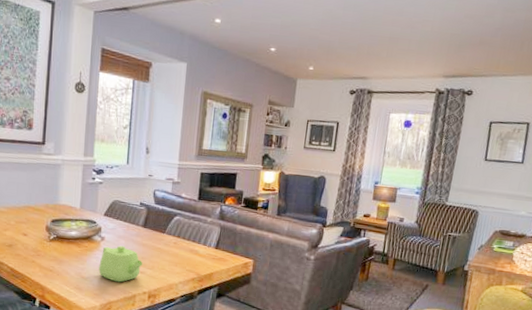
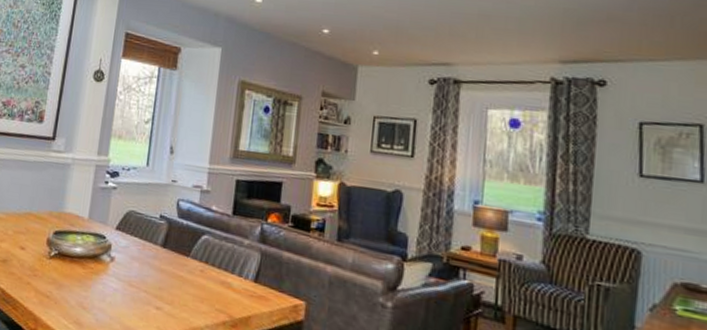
teapot: present [99,245,143,282] -> none [104,269,161,320]

